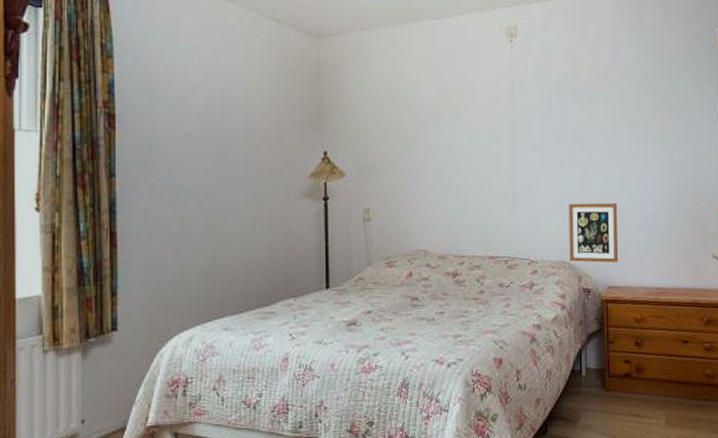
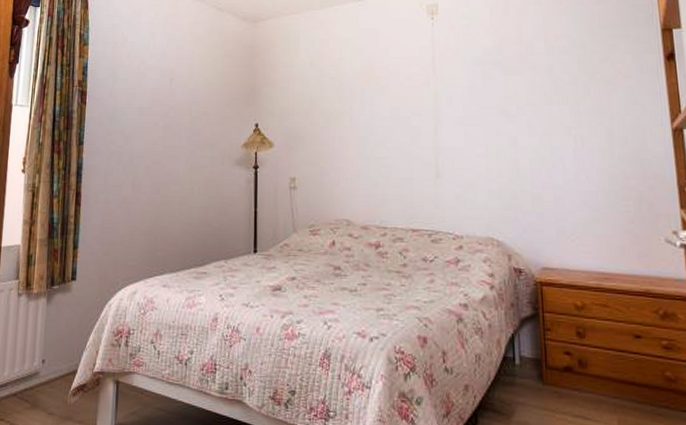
picture frame: present [568,202,619,263] -> none [495,177,552,242]

